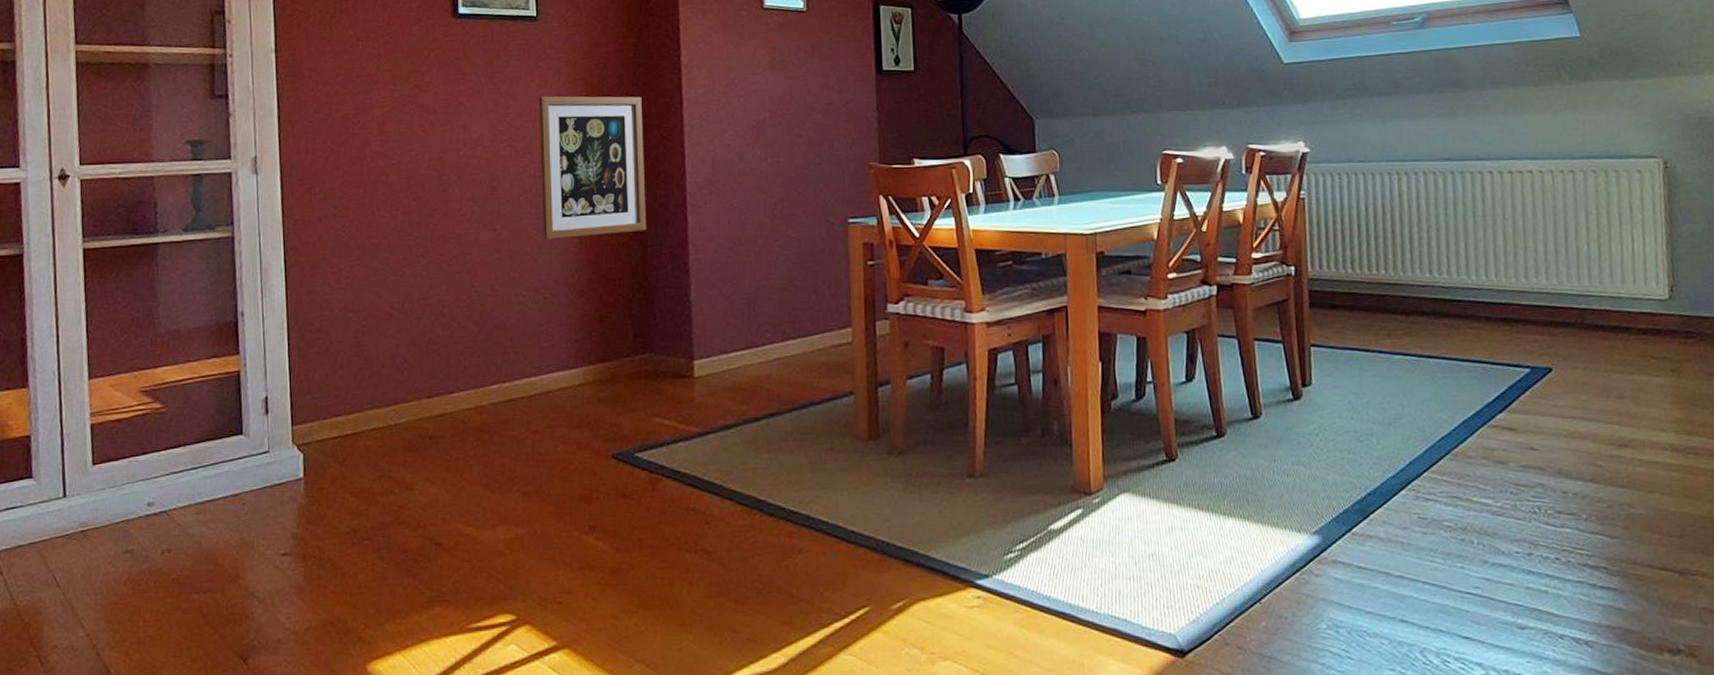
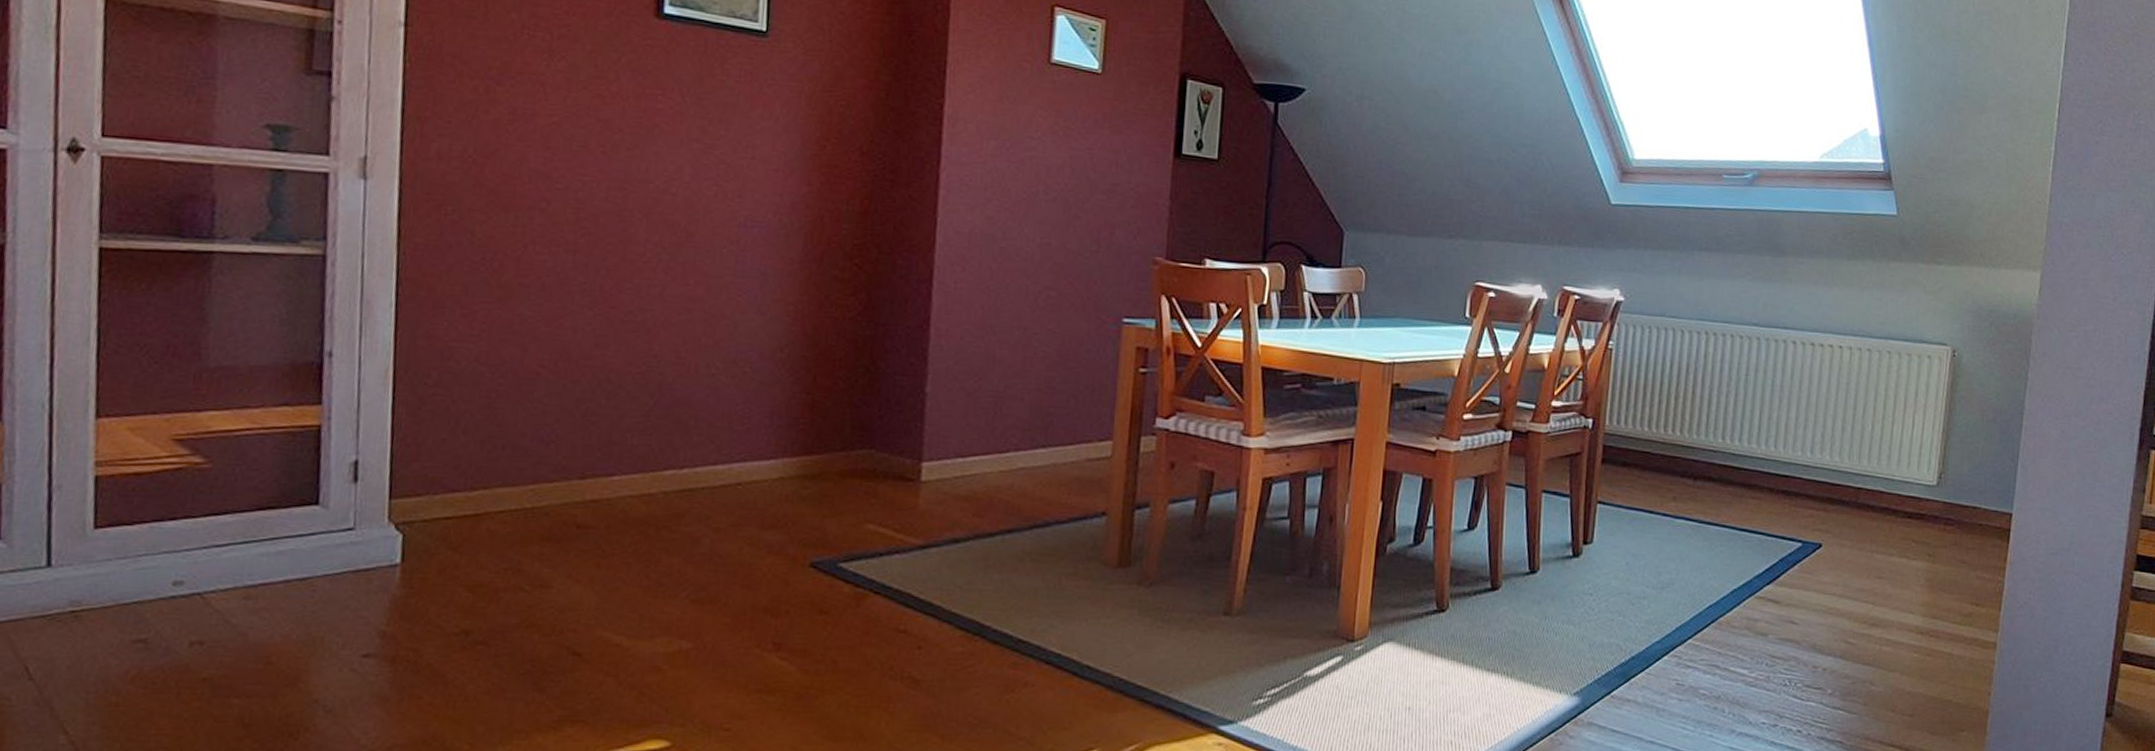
wall art: present [539,96,647,240] -> none [748,130,890,306]

